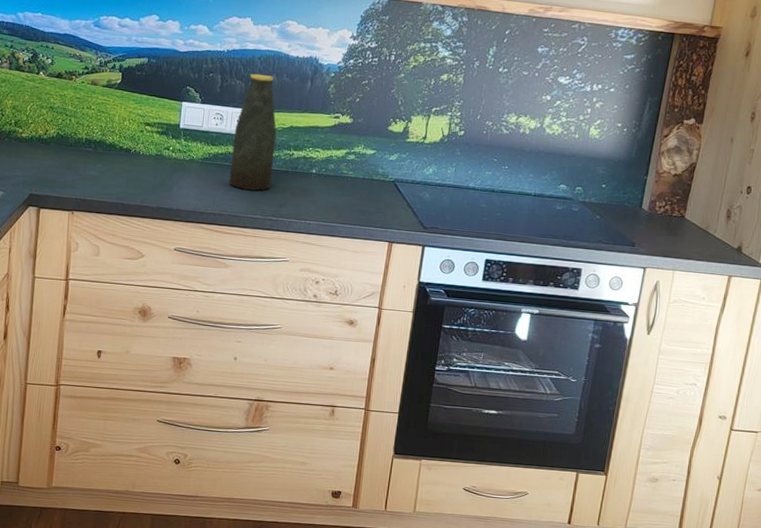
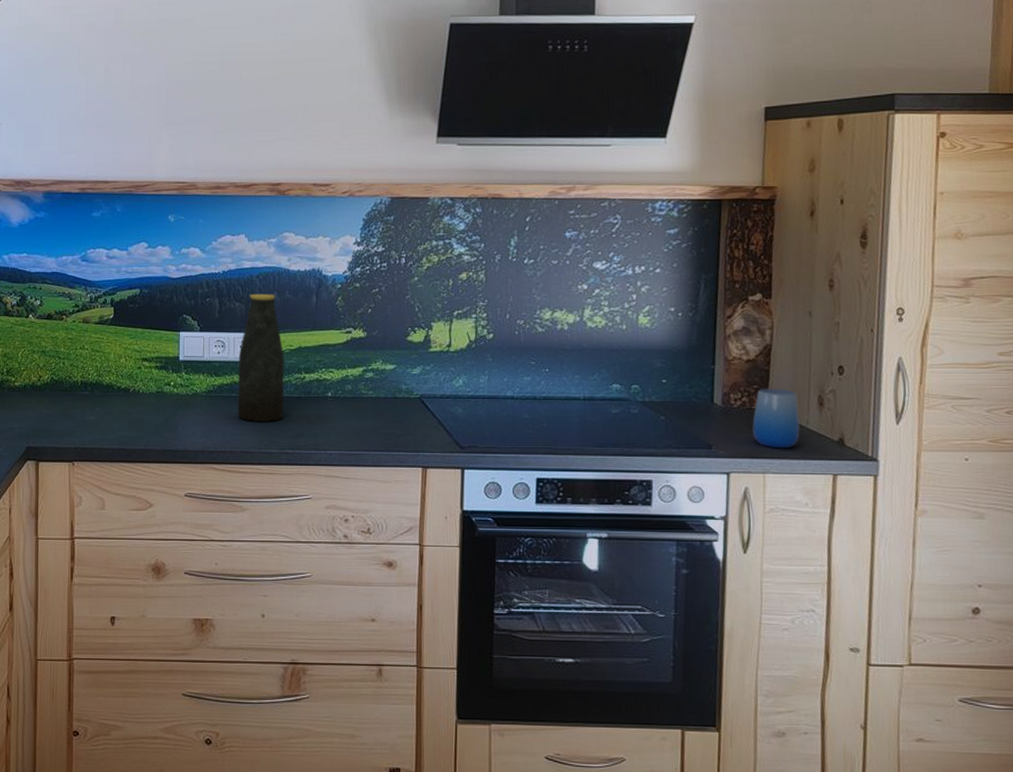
cup: none [670,199,711,252] -> present [752,388,800,449]

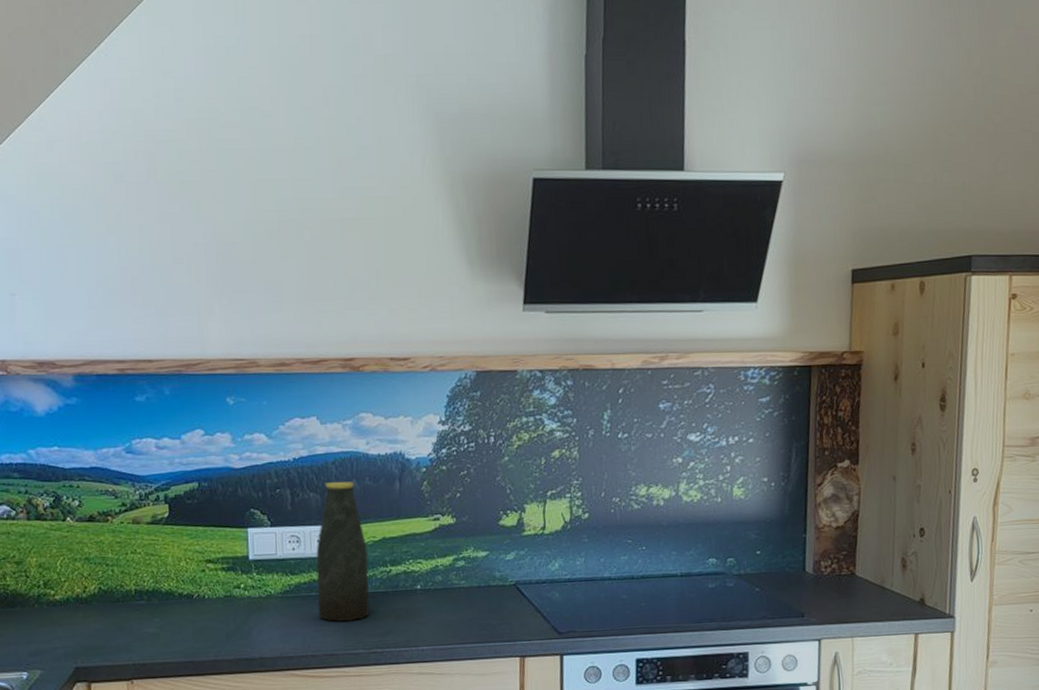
cup: present [752,388,800,449] -> none [841,553,885,612]

